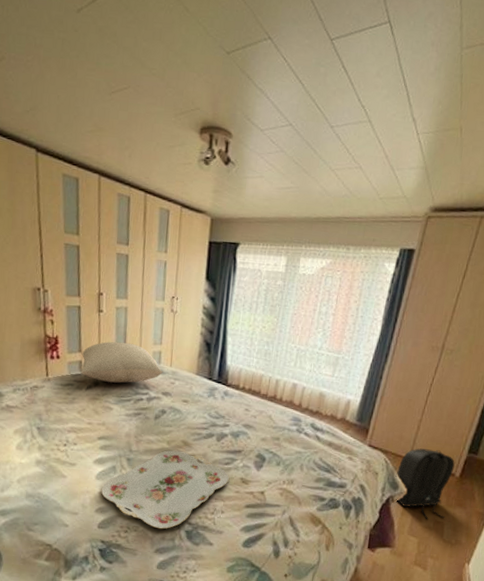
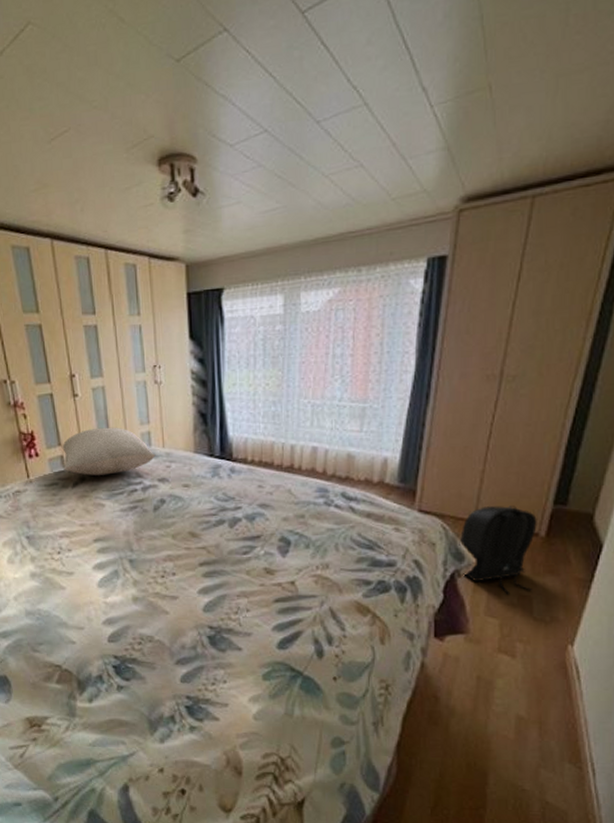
serving tray: present [101,450,229,529] -> none [106,544,250,637]

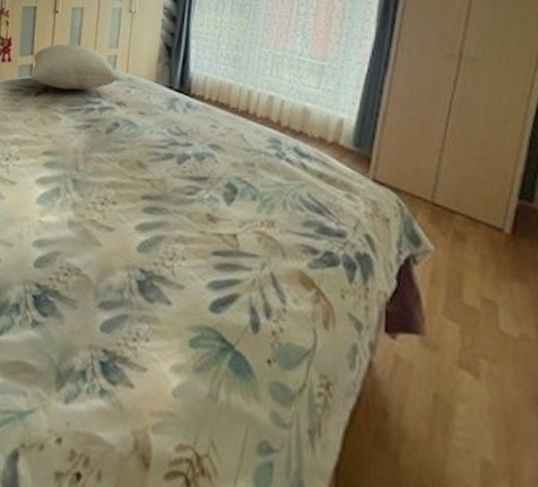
backpack: present [459,506,537,594] -> none [415,188,501,297]

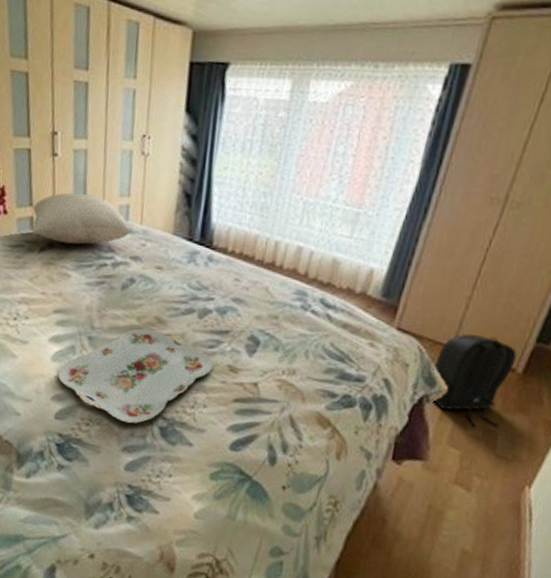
serving tray: none [41,171,192,276] -> present [58,327,214,424]
backpack: none [415,188,501,297] -> present [432,334,517,427]

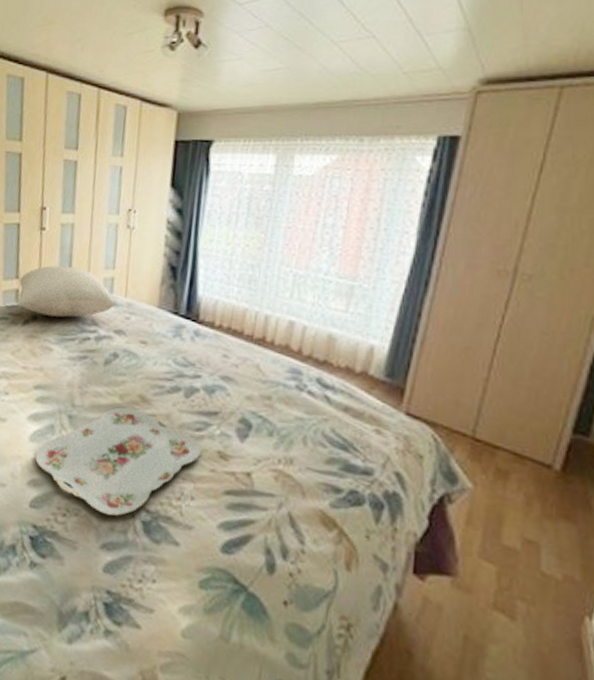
backpack: present [432,334,517,427] -> none [452,421,551,537]

